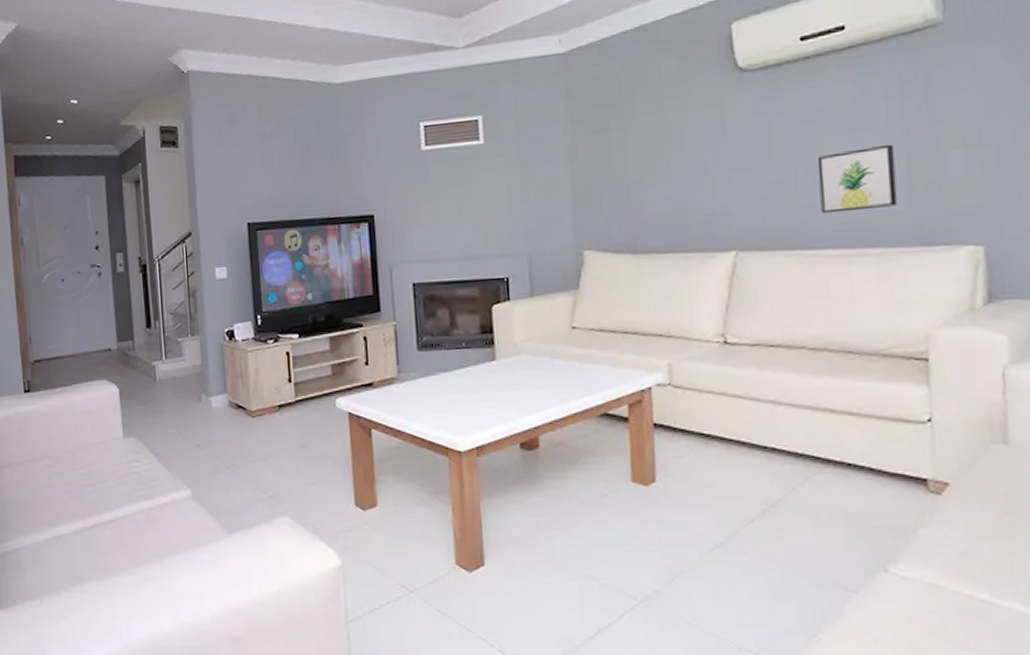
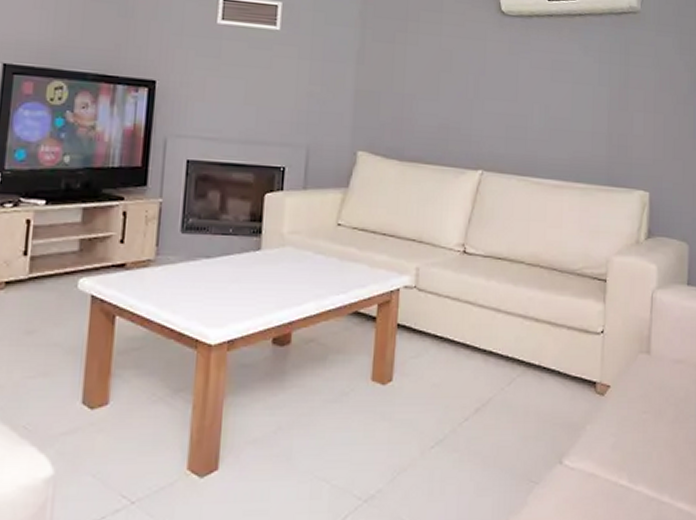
wall art: present [817,144,898,214] -> none [547,99,600,151]

